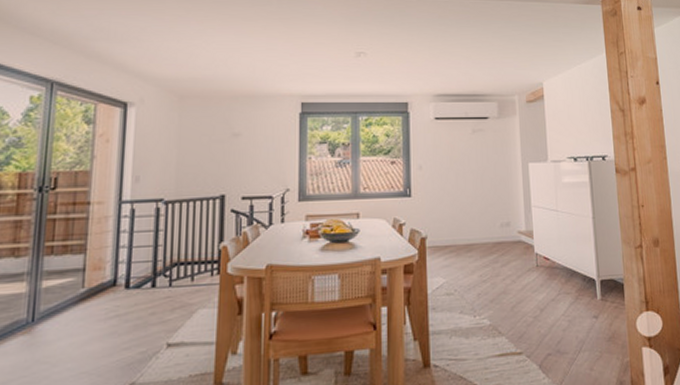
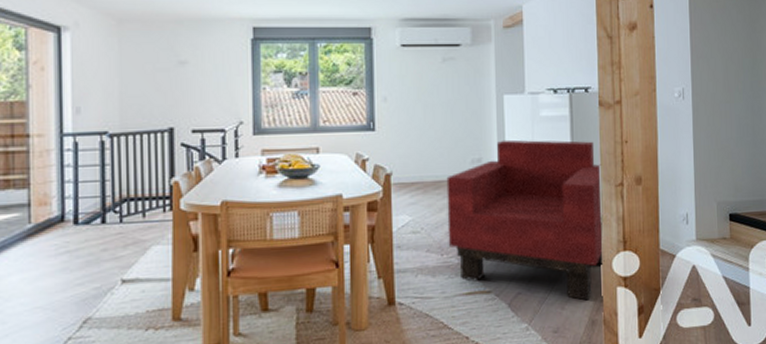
armchair: none [478,204,629,361] -> present [446,139,605,301]

